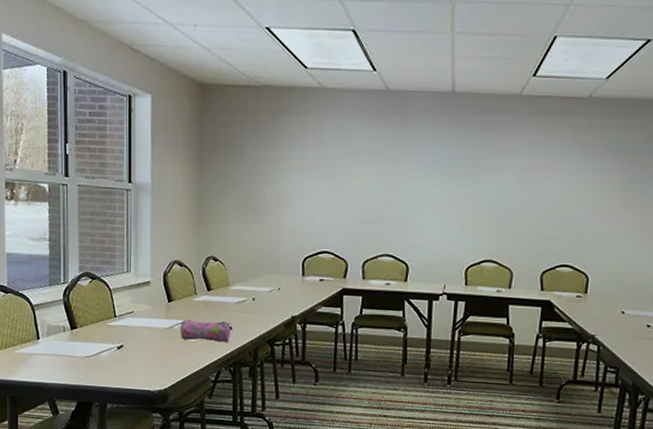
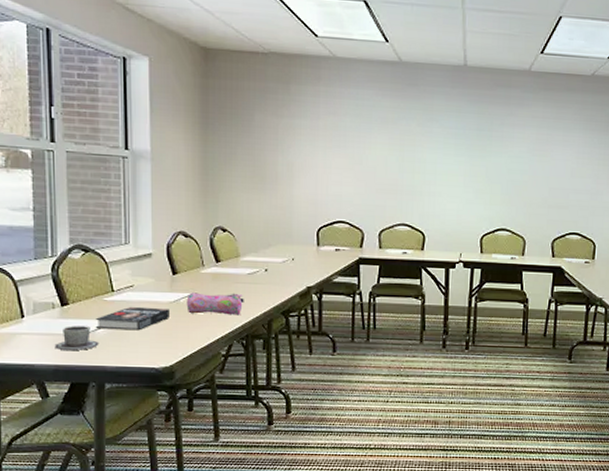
cup: none [64,348,103,372] -> present [54,326,99,350]
book: none [100,331,165,355] -> present [96,306,169,331]

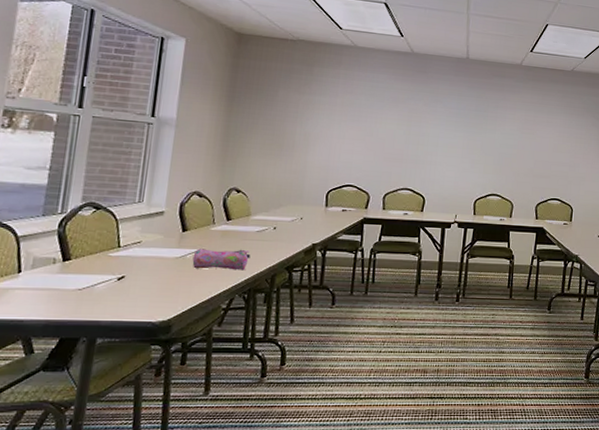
cup: present [54,326,99,350] -> none [48,280,97,305]
book: present [96,306,169,331] -> none [96,261,175,285]

